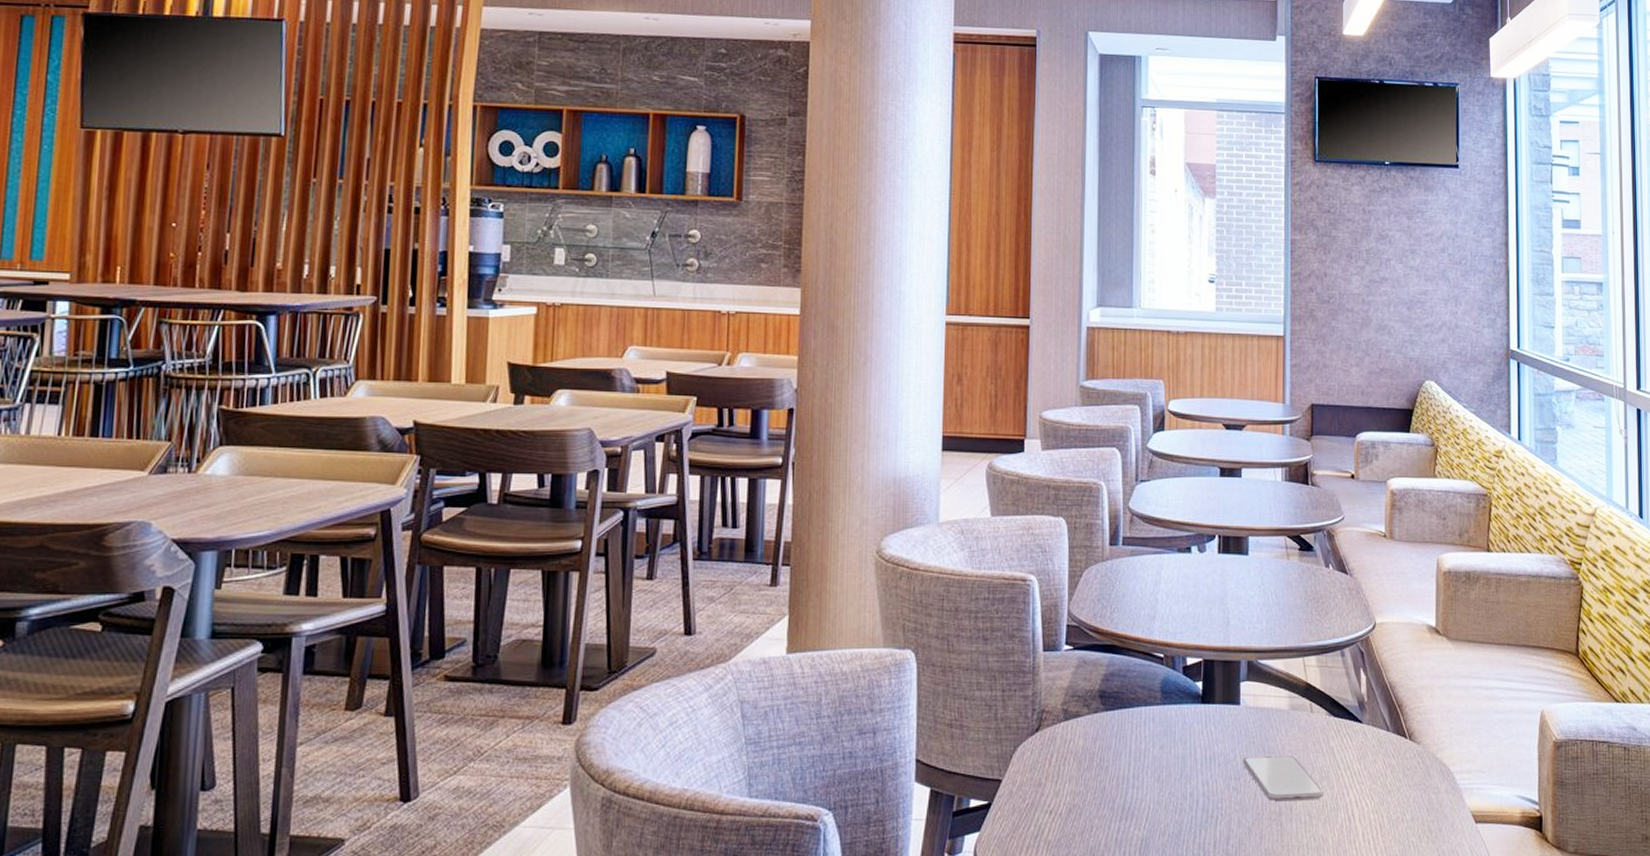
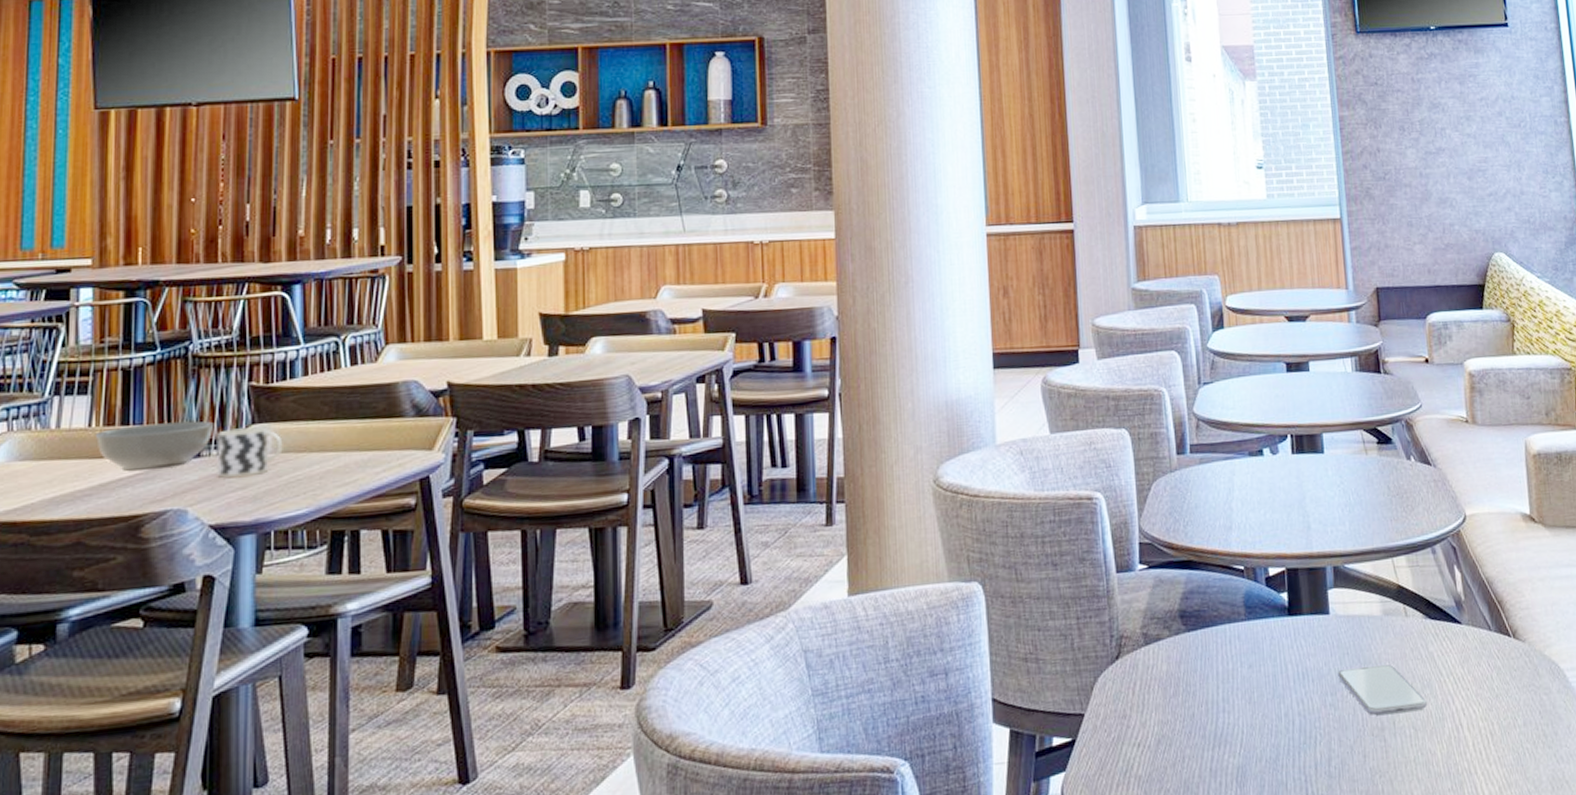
bowl: none [63,438,183,482] -> present [95,421,215,471]
cup: none [182,447,249,496] -> present [217,426,283,479]

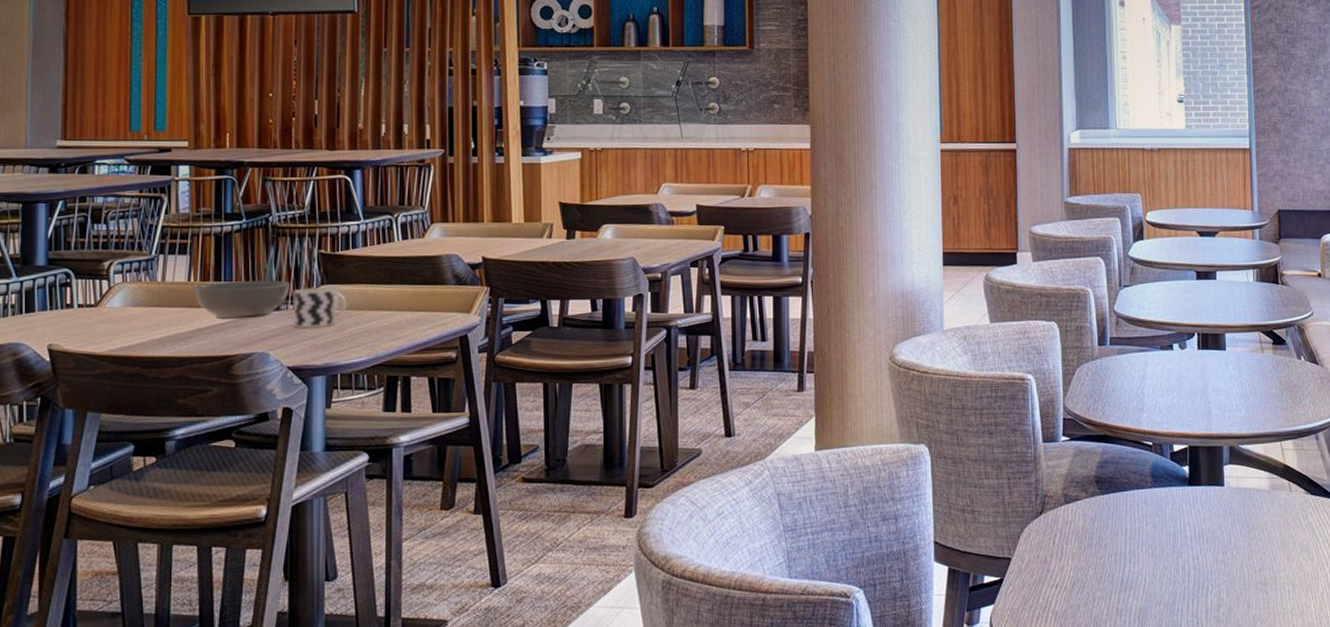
smartphone: present [1338,665,1427,715] -> none [1229,531,1304,572]

